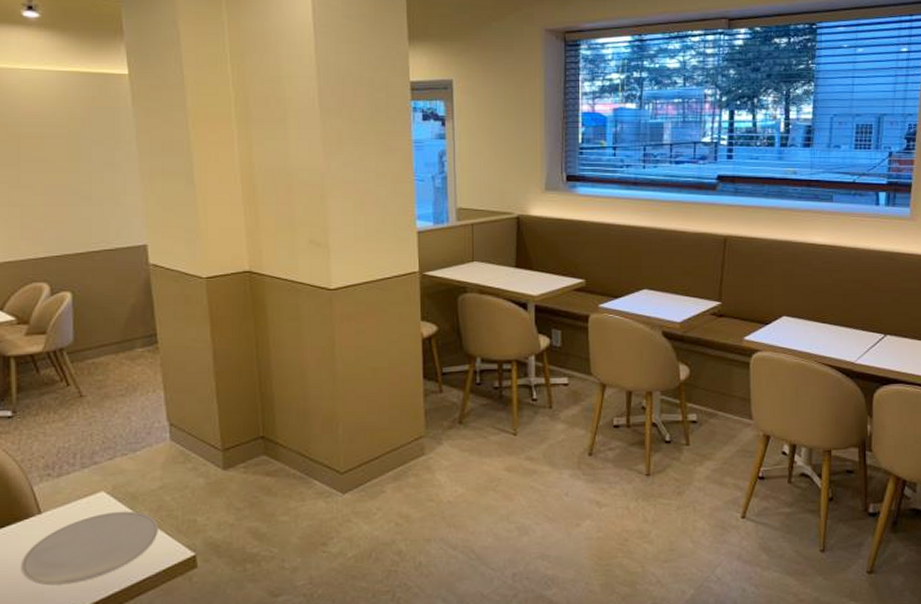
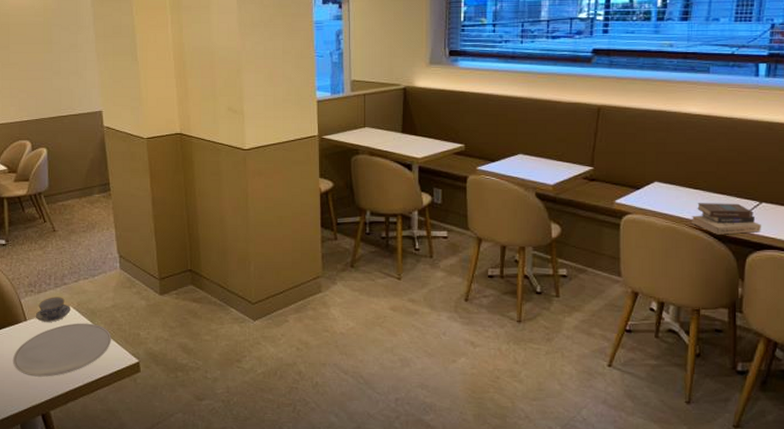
teacup: none [53,480,102,514] -> present [35,297,70,322]
books: none [819,336,888,370] -> present [691,203,762,235]

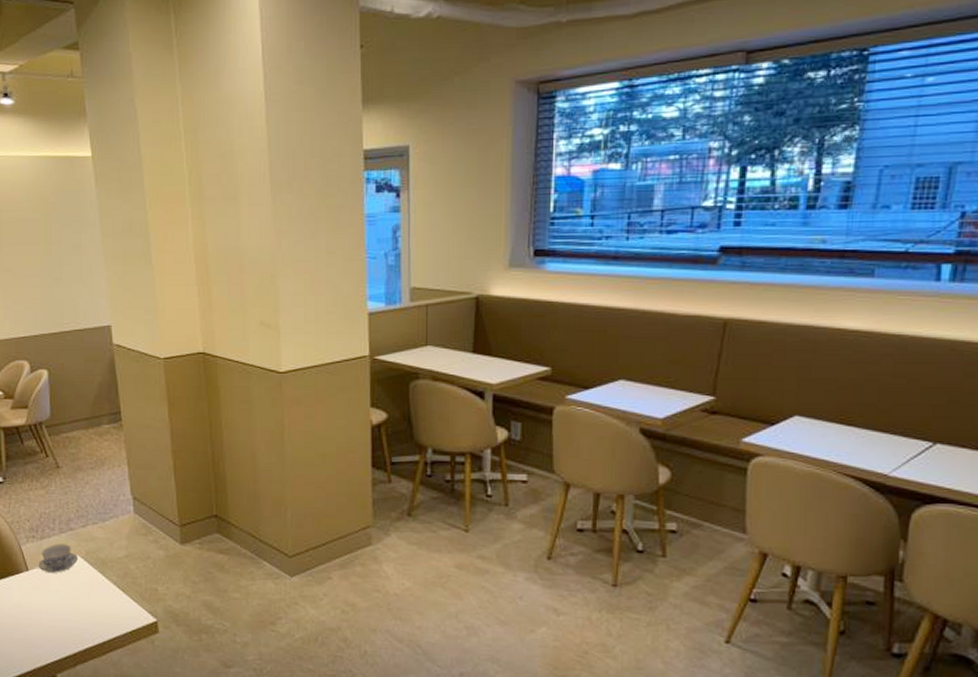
plate: present [12,323,111,377] -> none [13,574,125,636]
books: present [691,203,762,235] -> none [840,443,935,484]

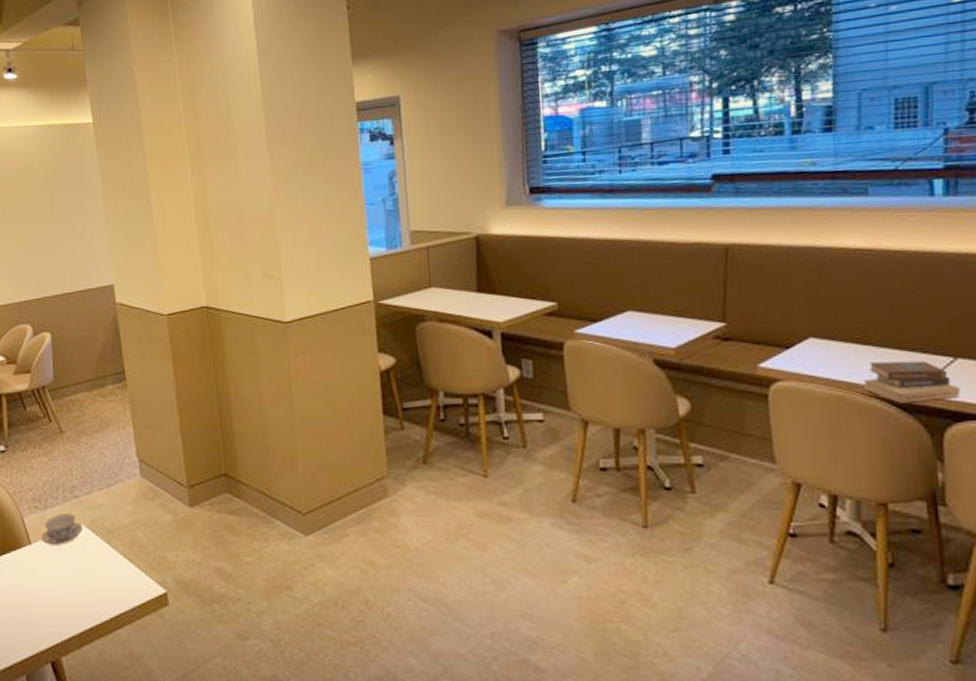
books: none [840,443,935,484] -> present [863,361,961,403]

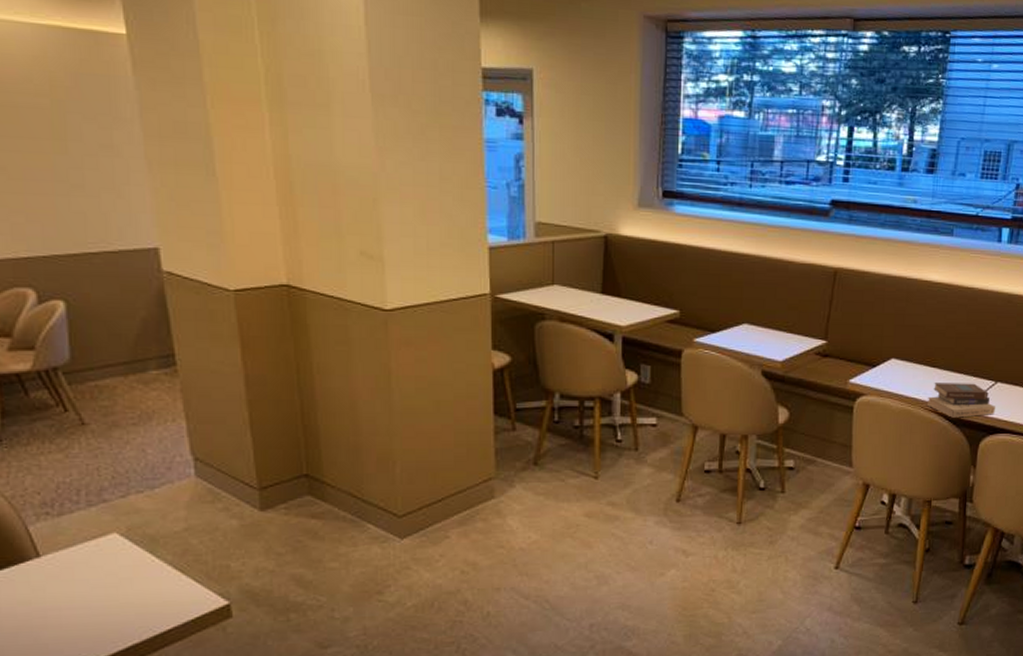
teacup: present [41,513,82,545] -> none [55,520,115,557]

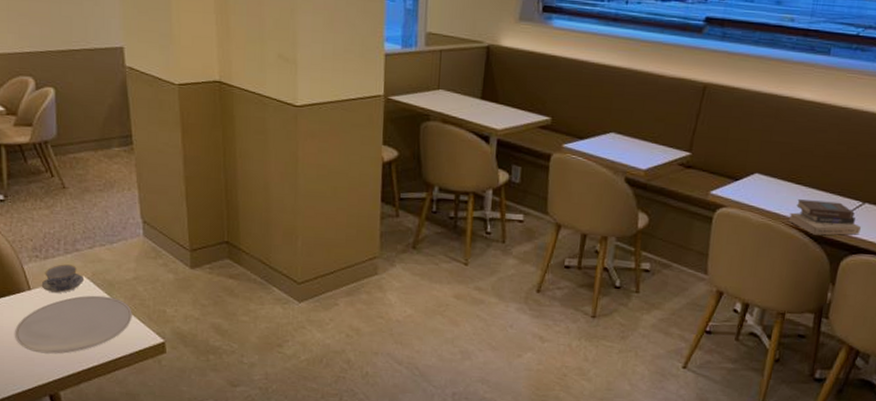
plate: none [17,555,185,637] -> present [14,295,132,354]
teacup: none [55,520,115,557] -> present [41,264,83,293]

